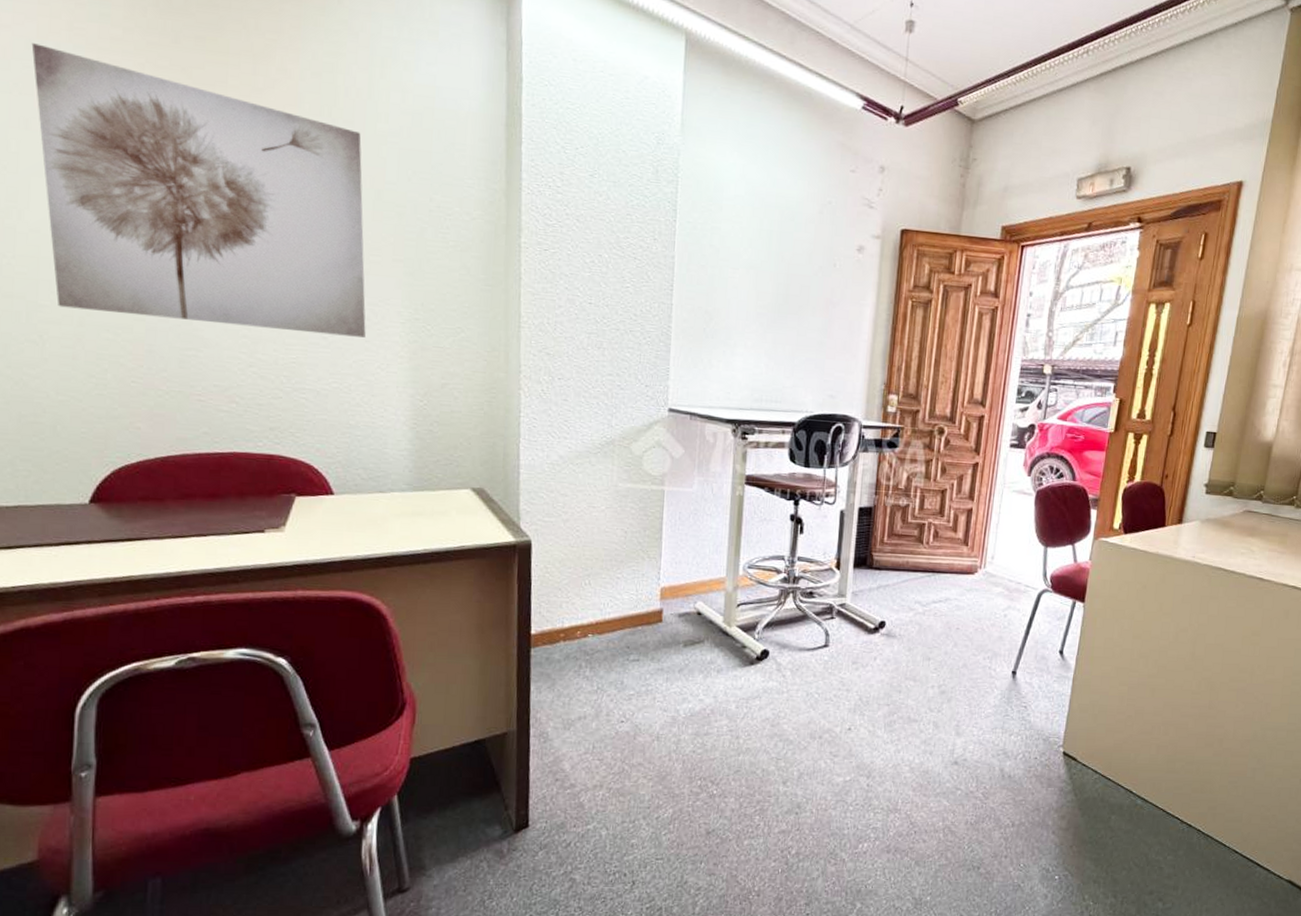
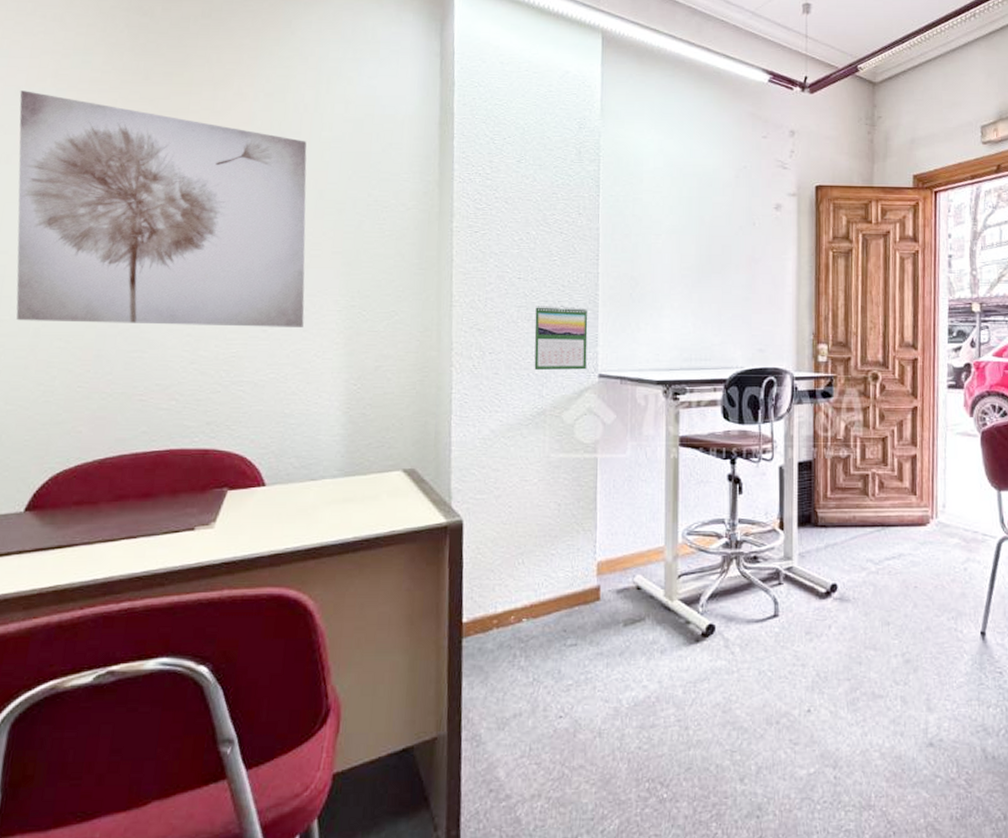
calendar: none [604,333,660,403] -> present [534,306,588,371]

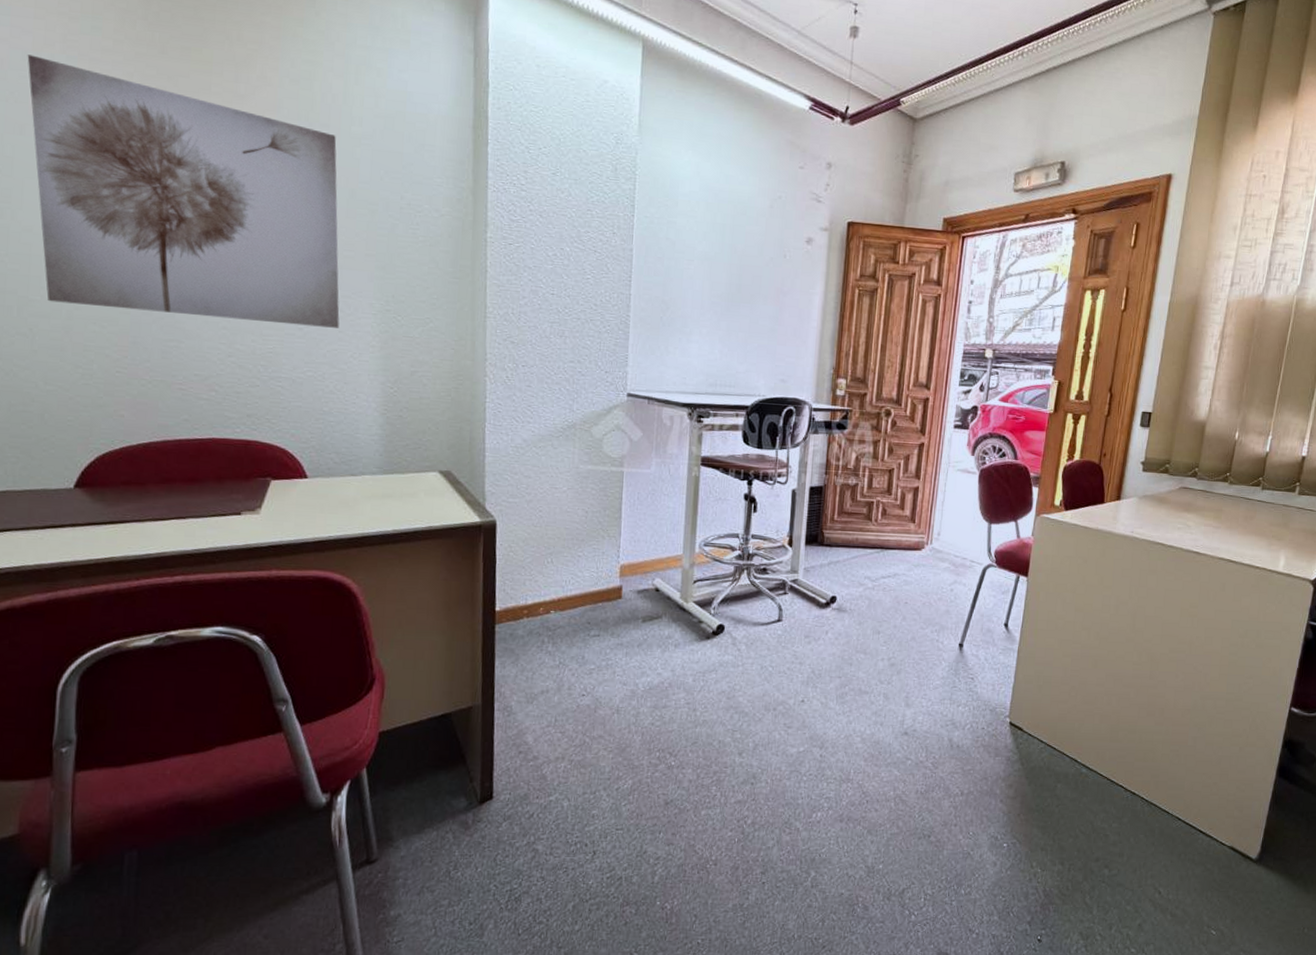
calendar: present [534,306,588,371] -> none [565,322,619,388]

